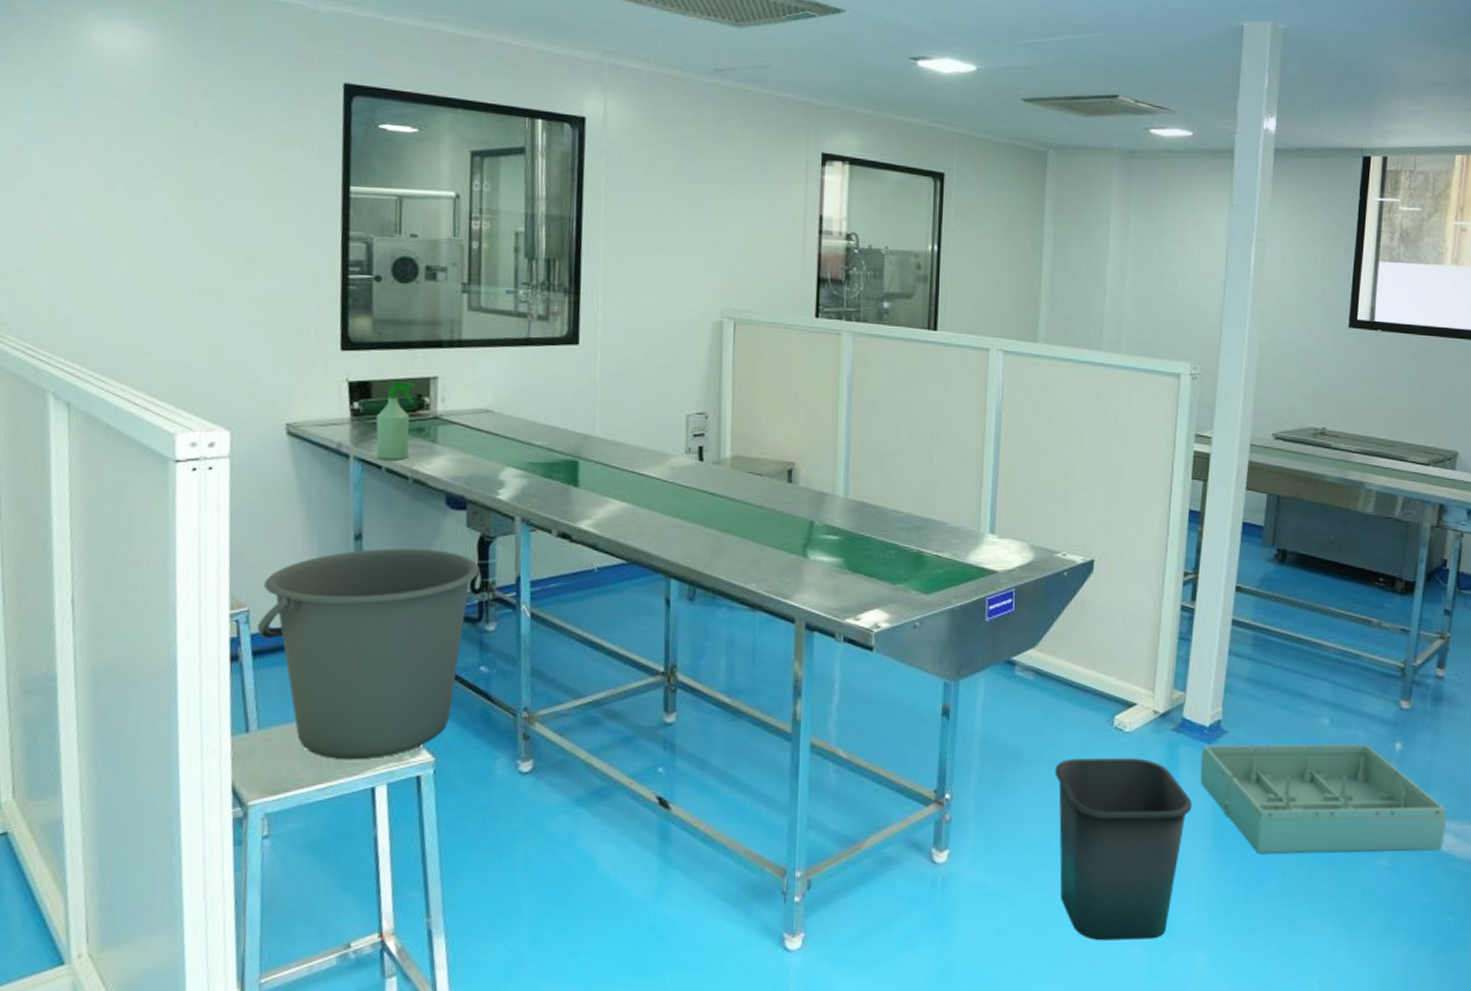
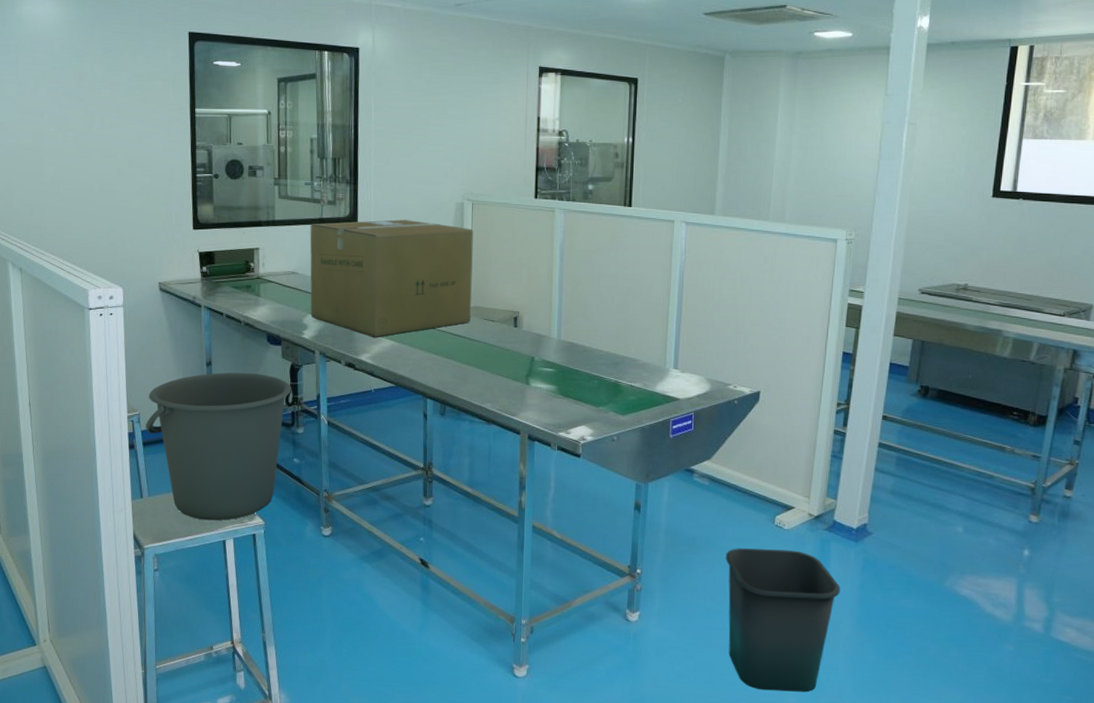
spray bottle: present [376,382,415,460] -> none [218,252,243,309]
box: none [510,341,736,498] -> present [310,220,473,337]
plastic crate: present [1200,744,1447,853] -> none [848,543,1070,640]

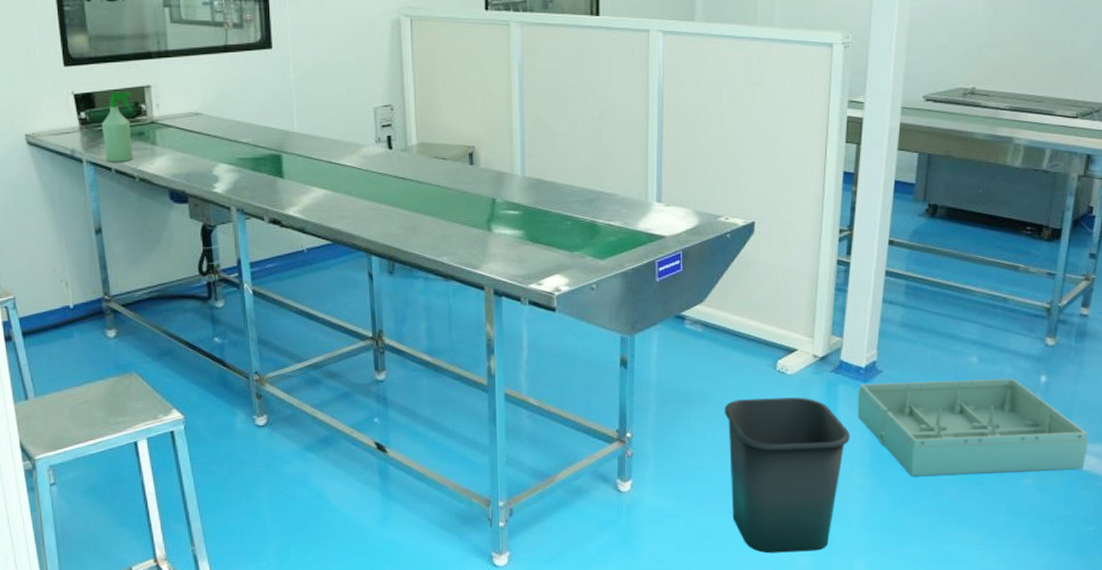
bucket: present [145,372,292,521] -> none [23,238,206,420]
spray bottle: none [218,252,243,309] -> present [101,92,133,162]
box: present [310,220,473,337] -> none [213,43,418,187]
plastic crate: none [848,543,1070,640] -> present [857,378,1089,476]

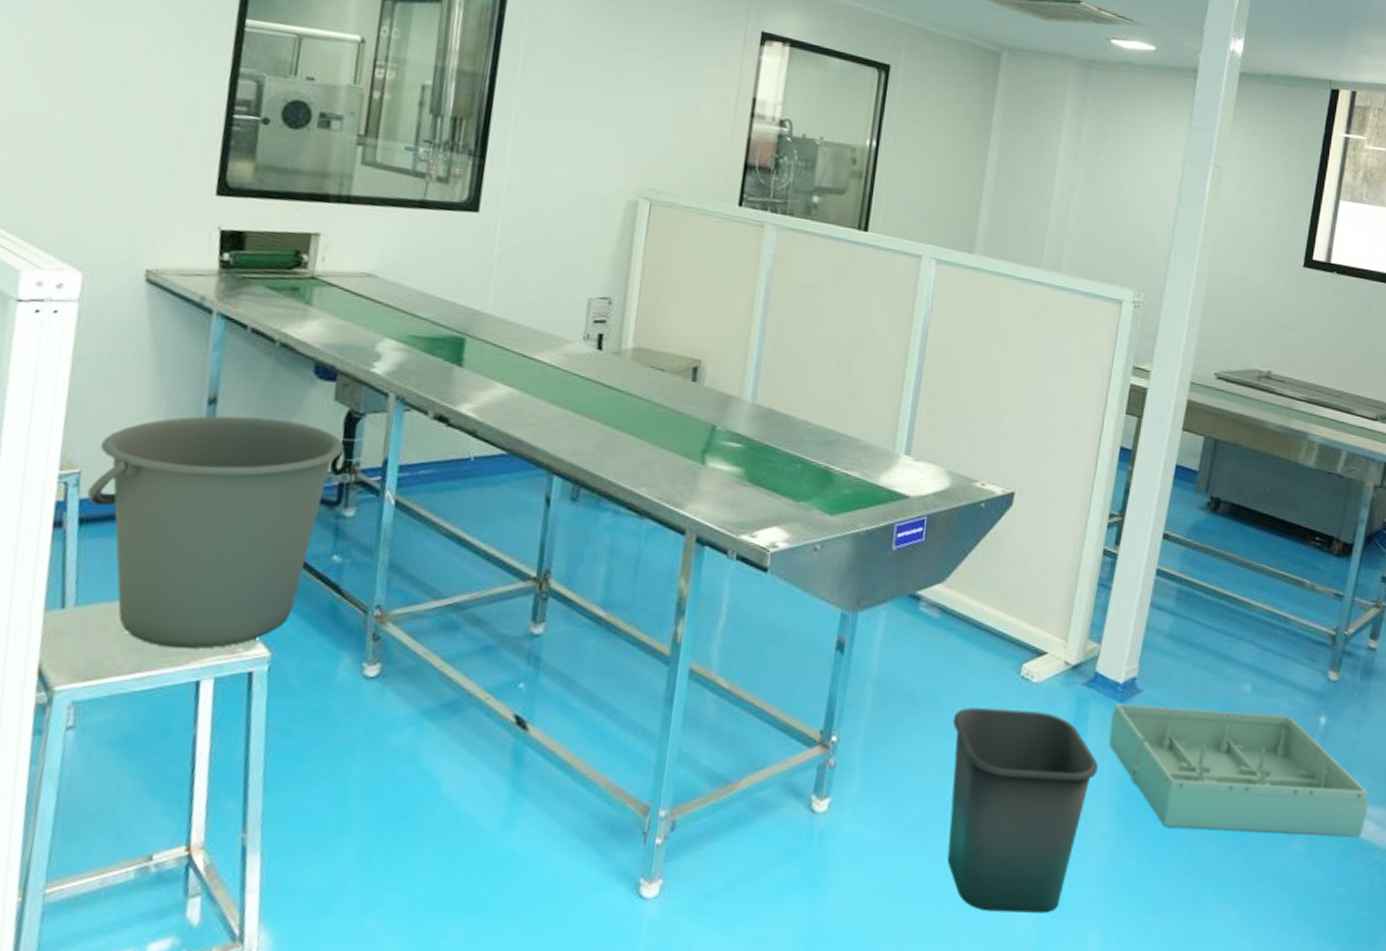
bucket: none [23,238,206,420] -> present [86,415,345,649]
spray bottle: present [101,92,133,162] -> none [242,234,294,321]

